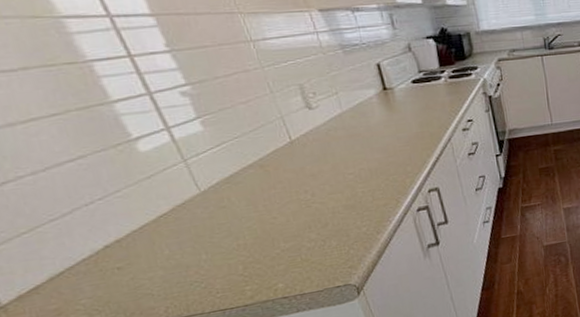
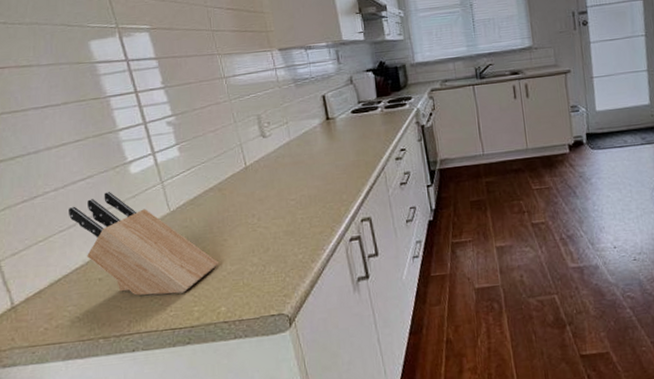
knife block: none [58,173,271,281] -> present [69,192,220,296]

